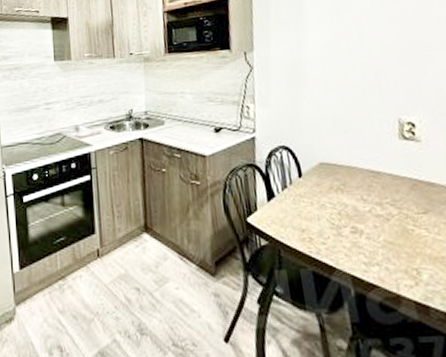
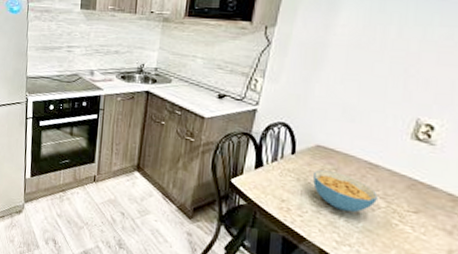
cereal bowl: none [324,187,389,227] -> present [313,170,378,212]

